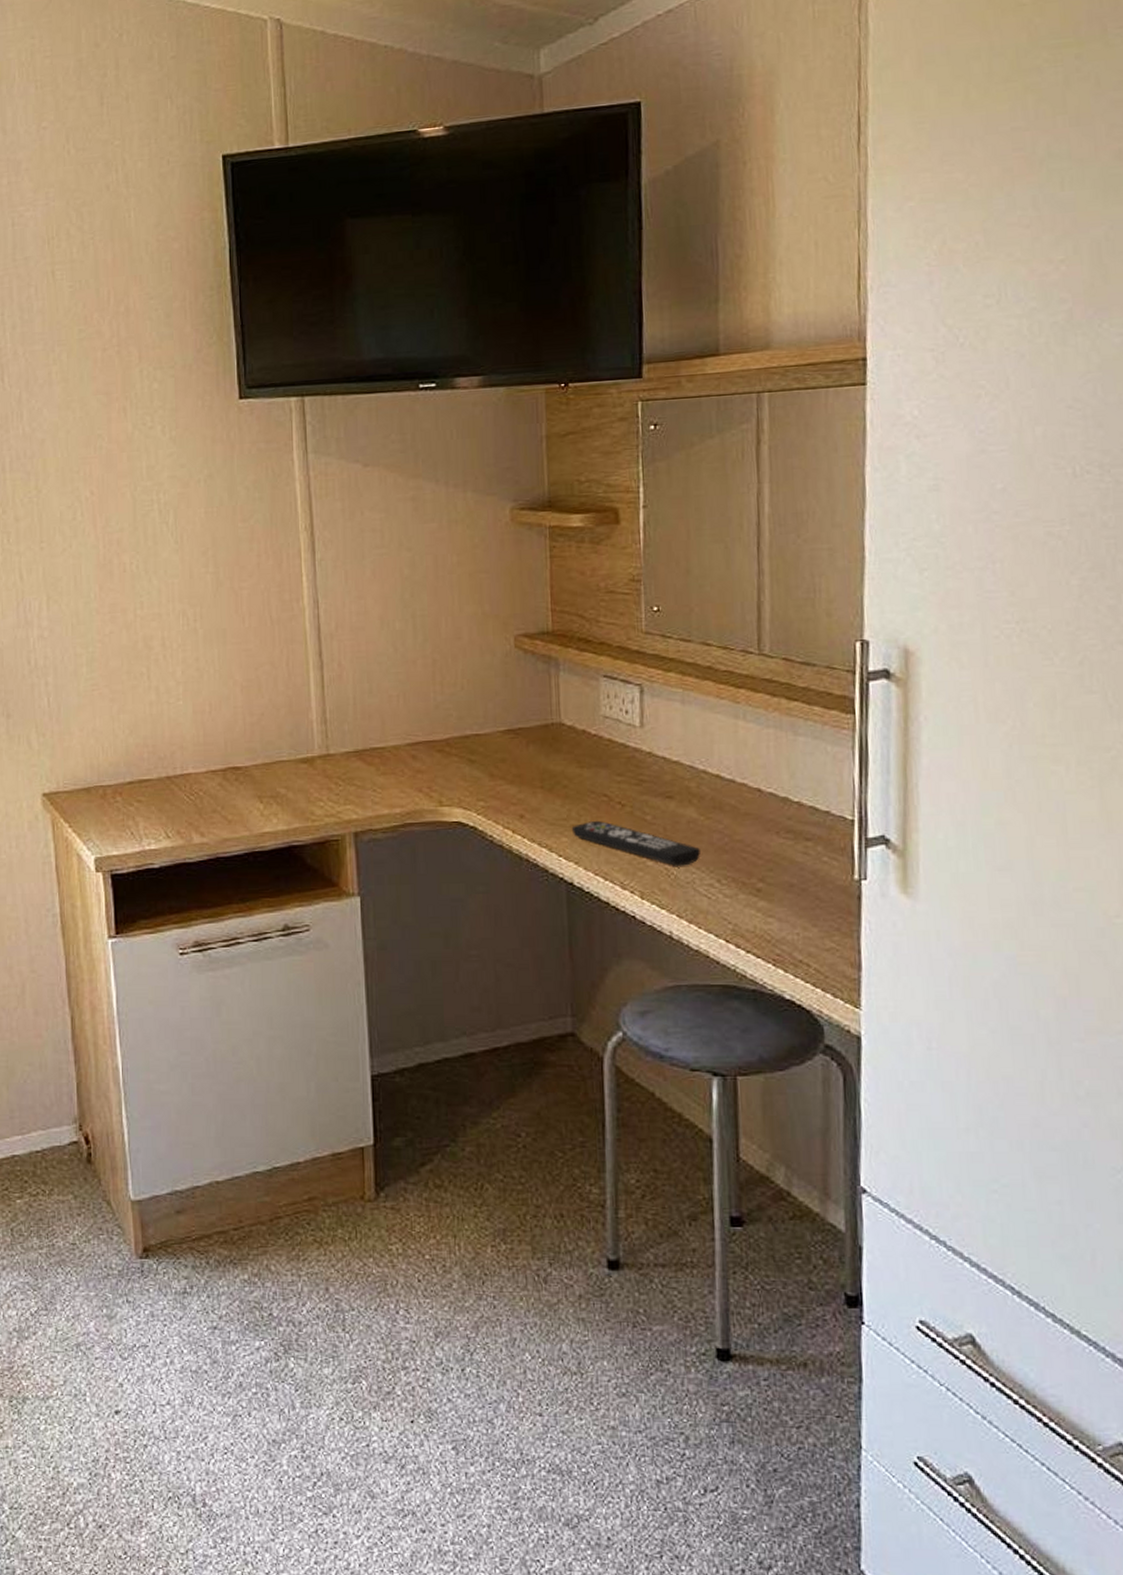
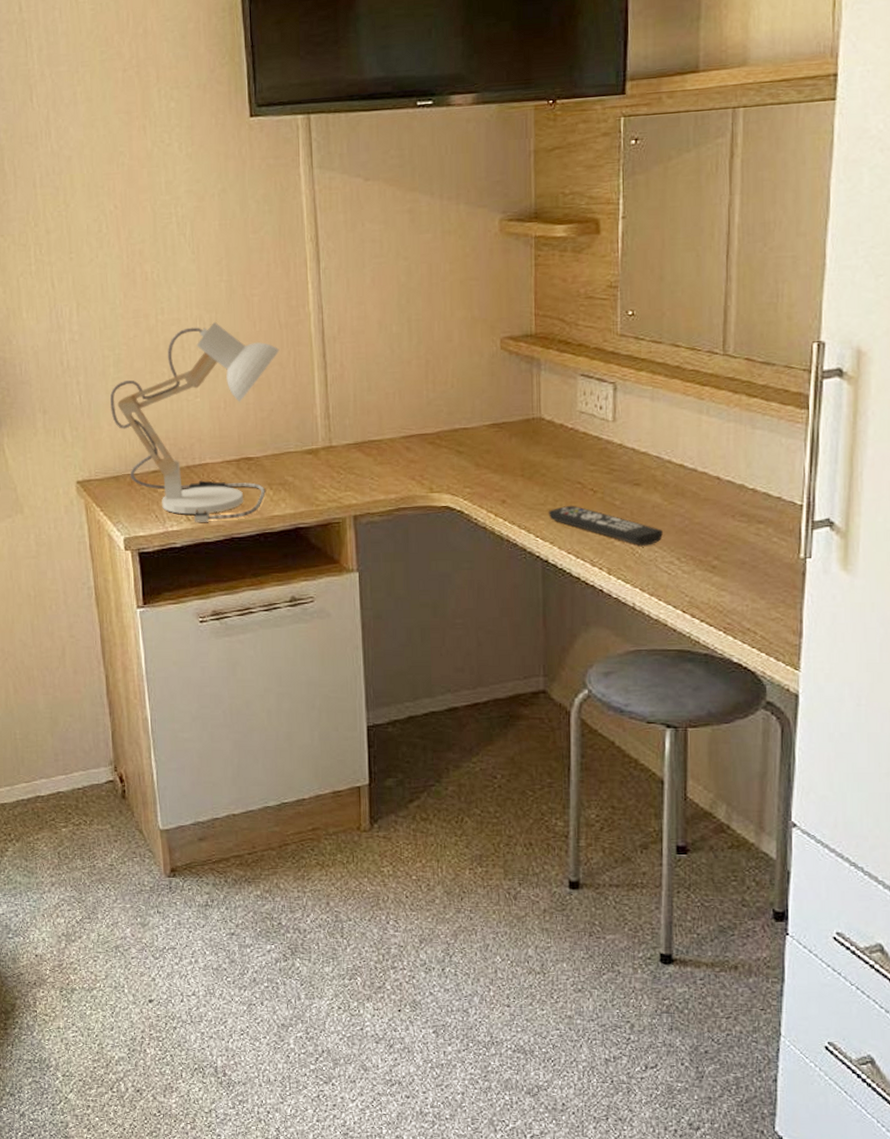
desk lamp: none [81,617,271,840] -> present [110,321,280,522]

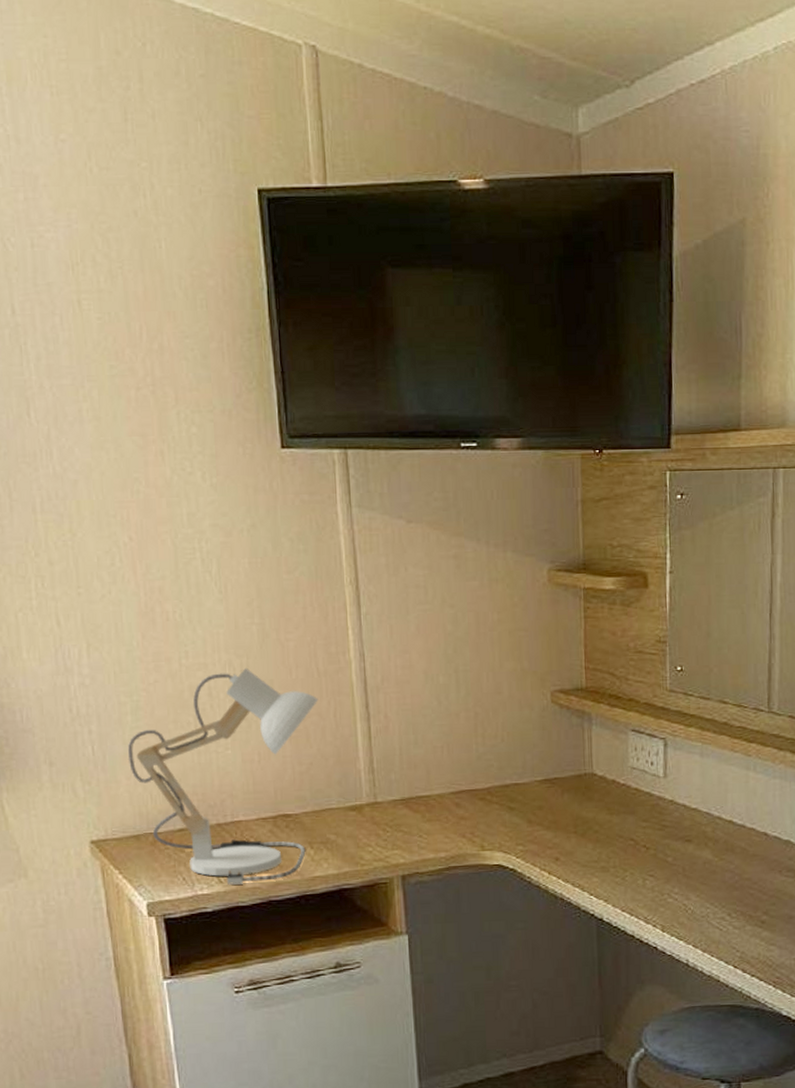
remote control: present [548,505,663,546] -> none [601,862,714,902]

